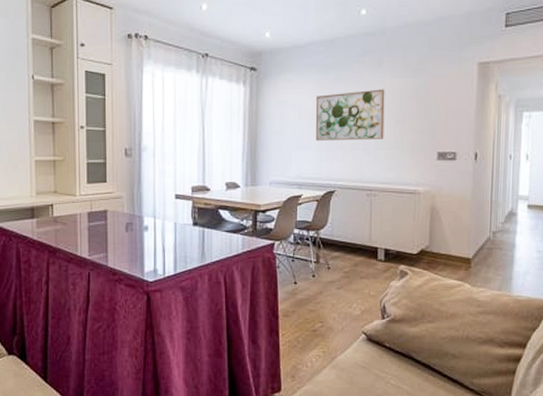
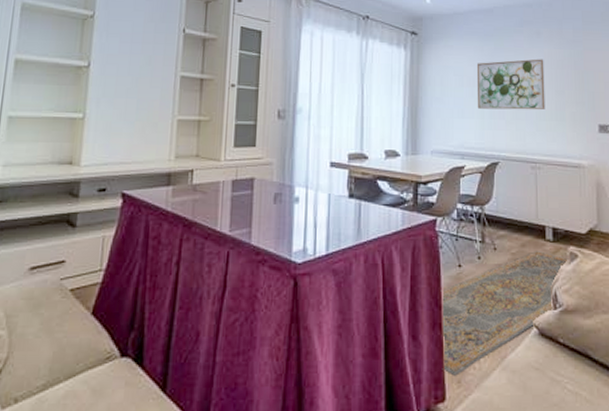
rug: none [277,270,399,372] -> present [440,251,569,376]

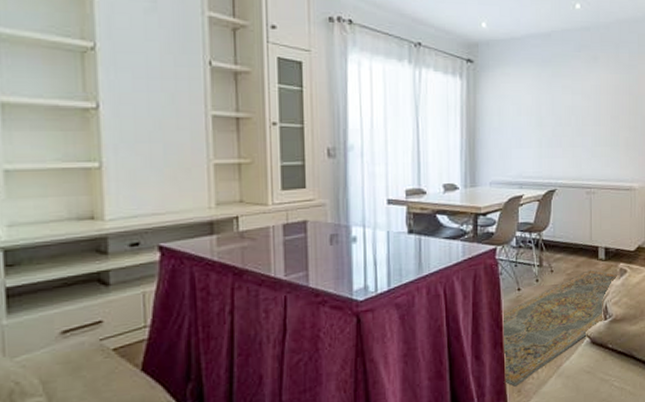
wall art: present [476,59,545,110] -> none [534,85,601,138]

